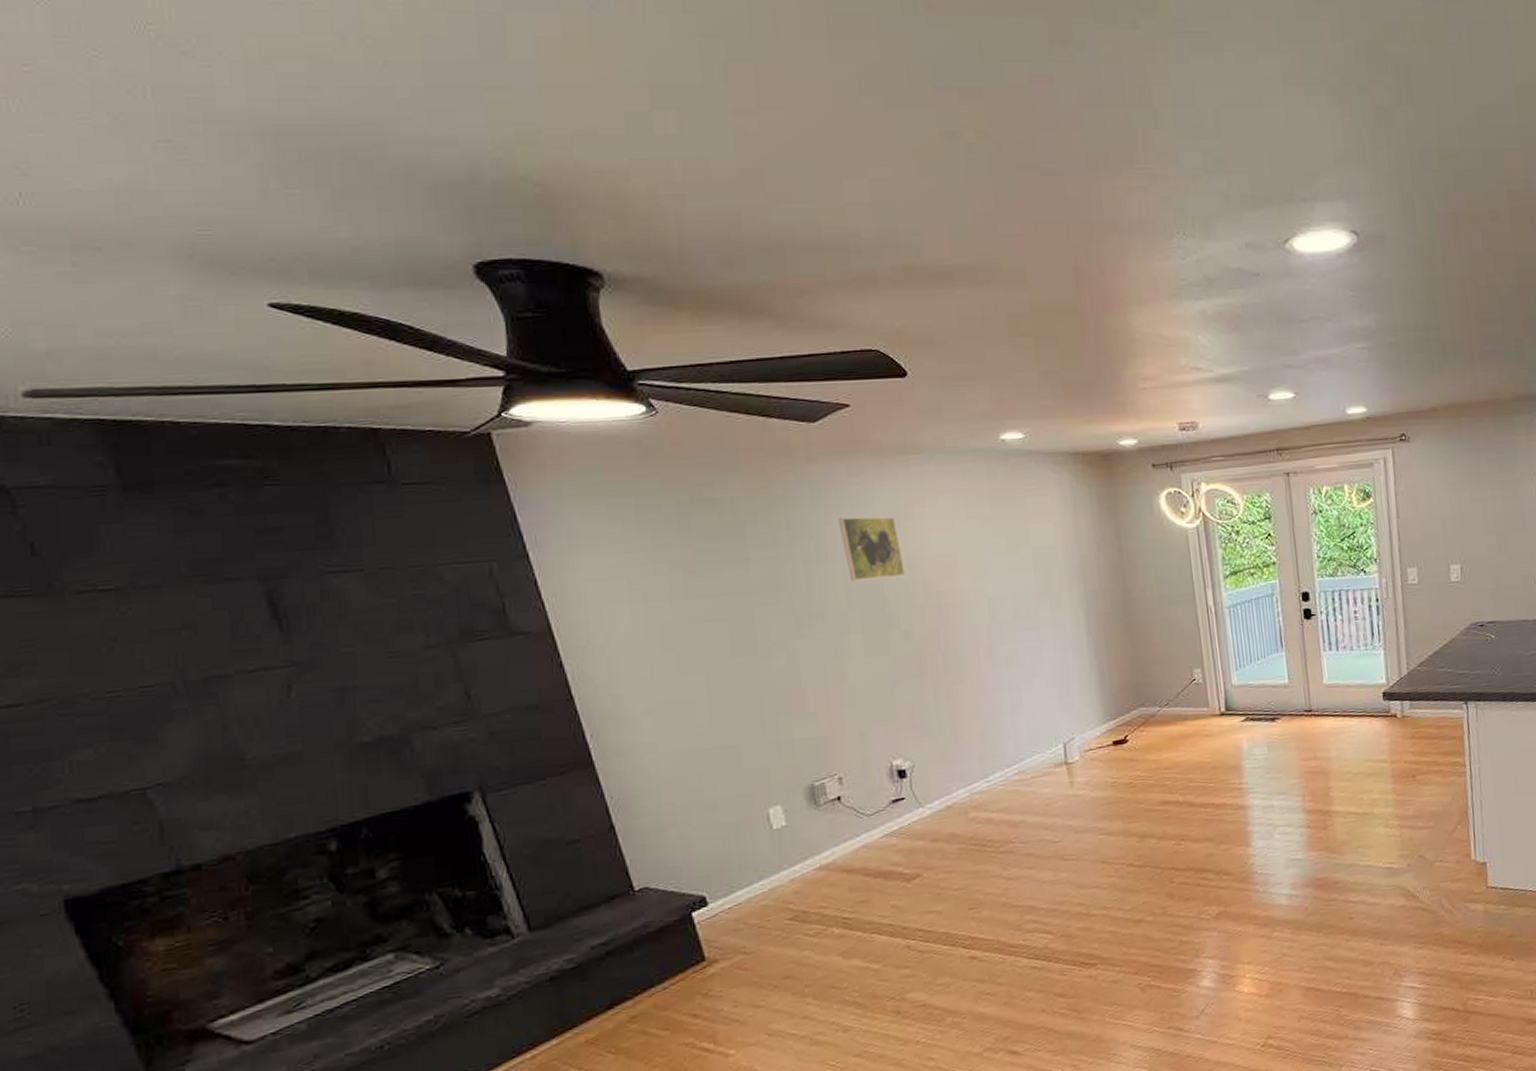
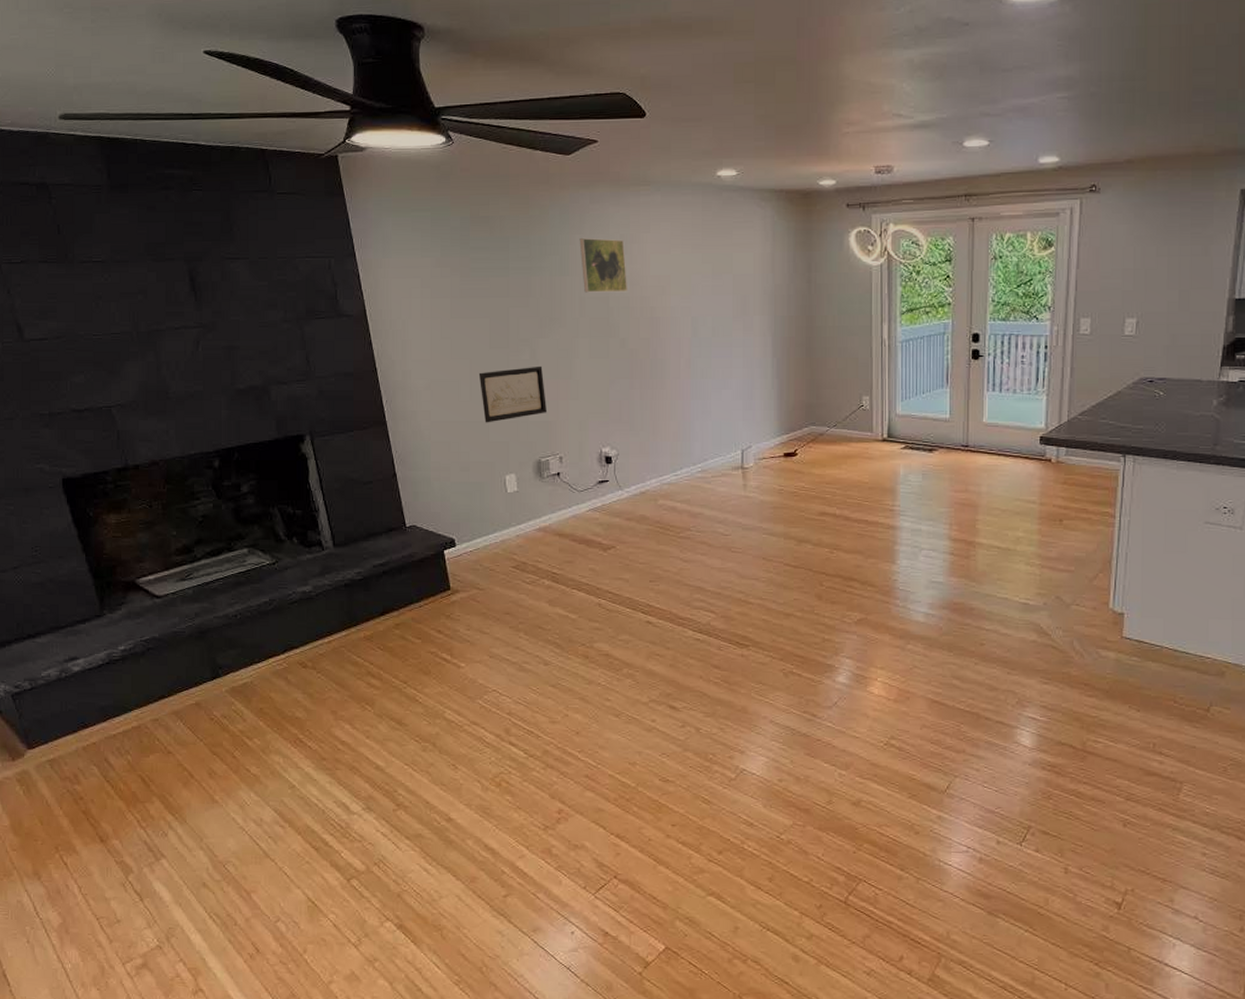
wall art: none [719,671,817,748] -> present [478,366,548,423]

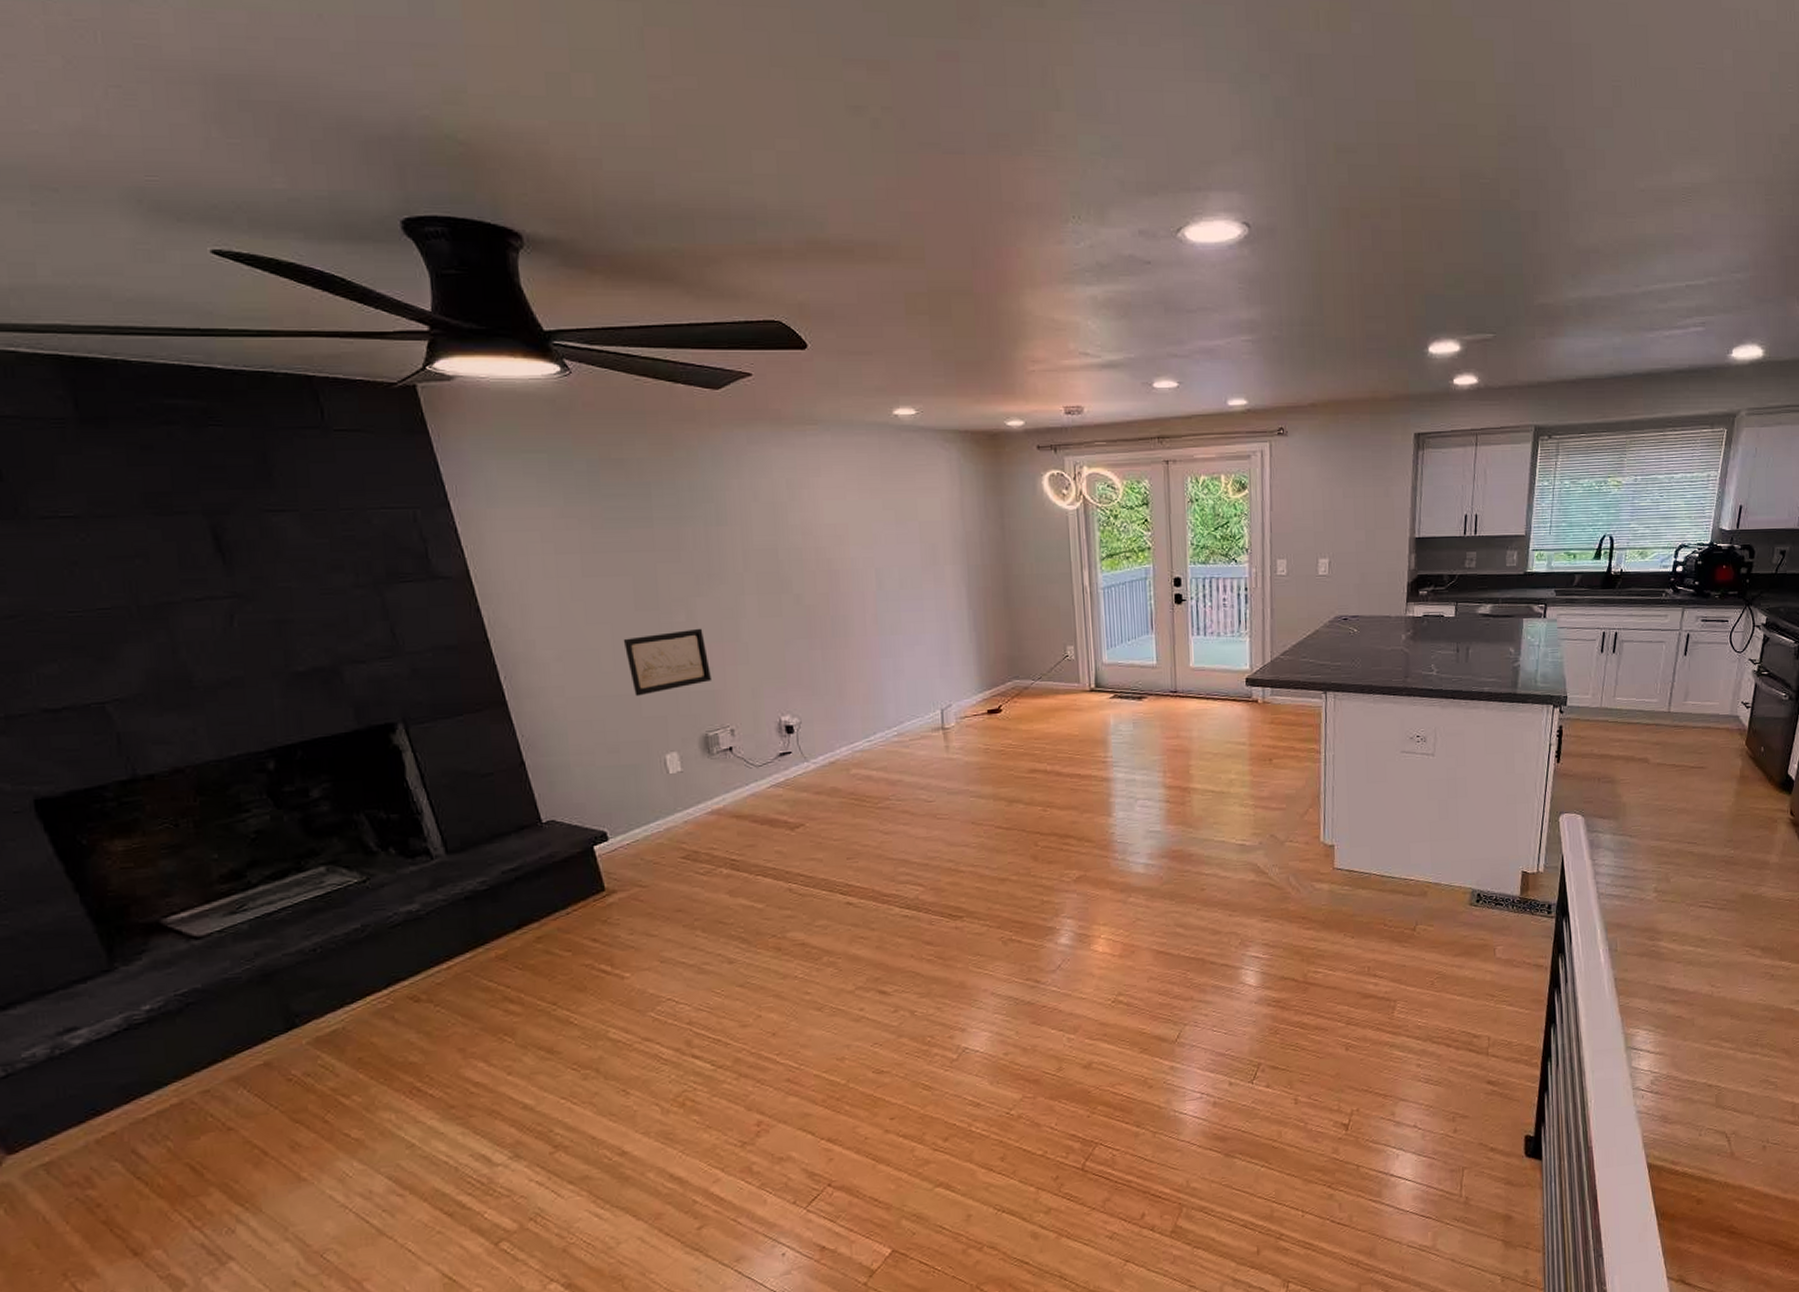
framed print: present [579,237,628,293] -> none [737,482,800,545]

